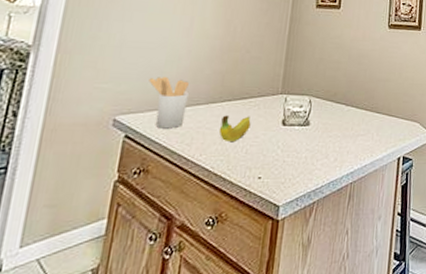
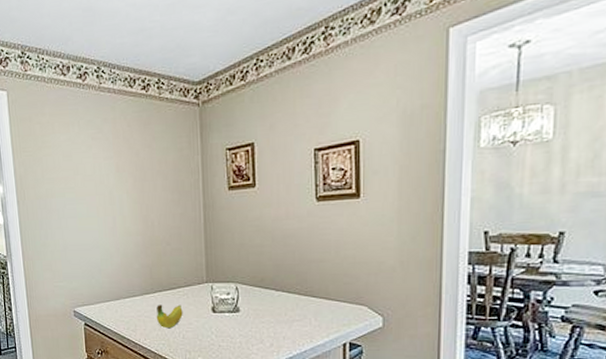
utensil holder: present [149,76,189,129] -> none [92,273,126,318]

